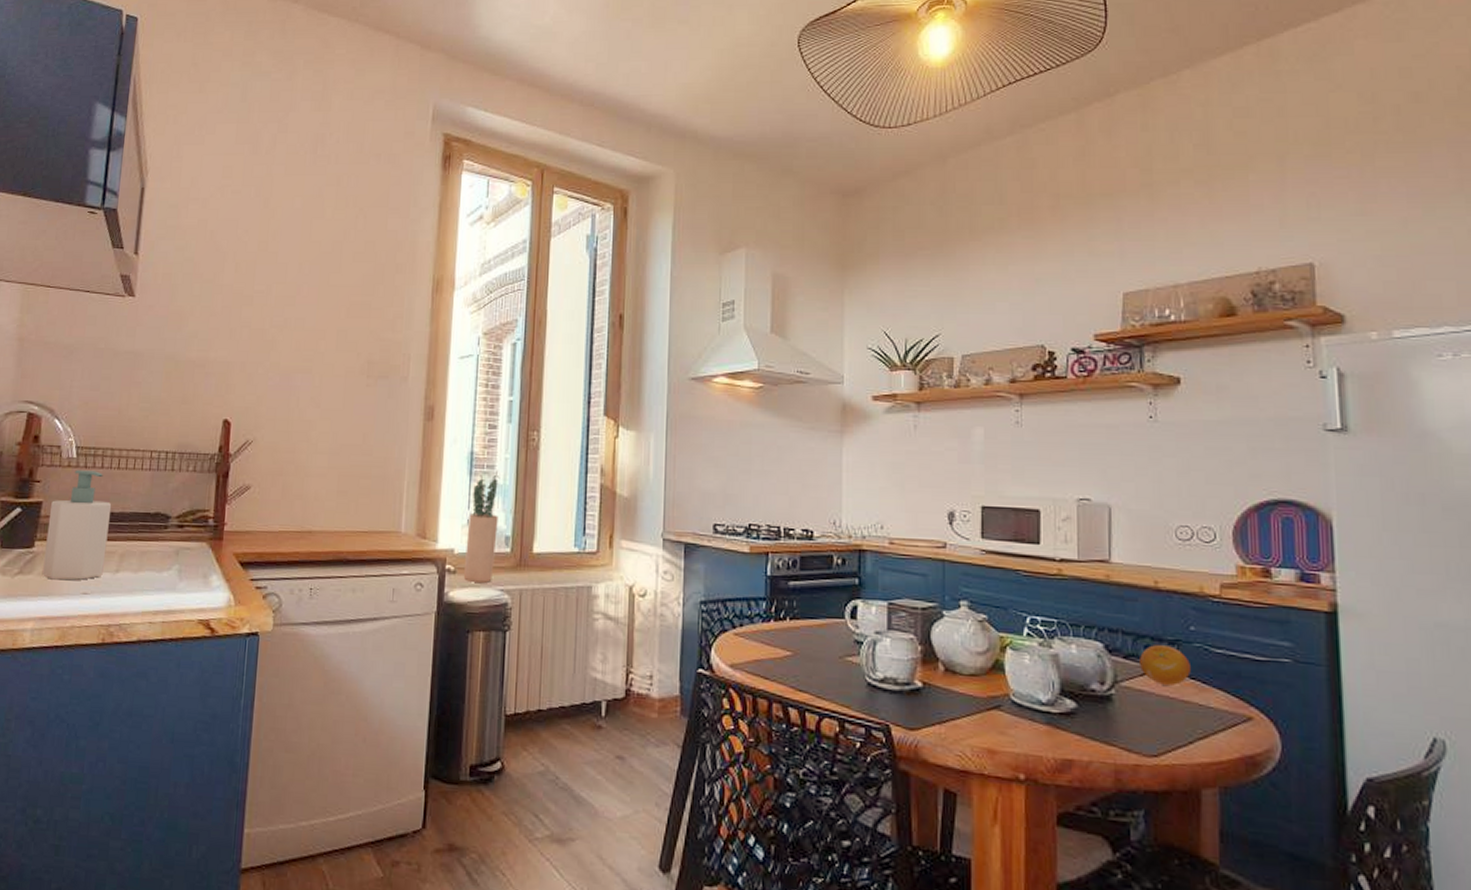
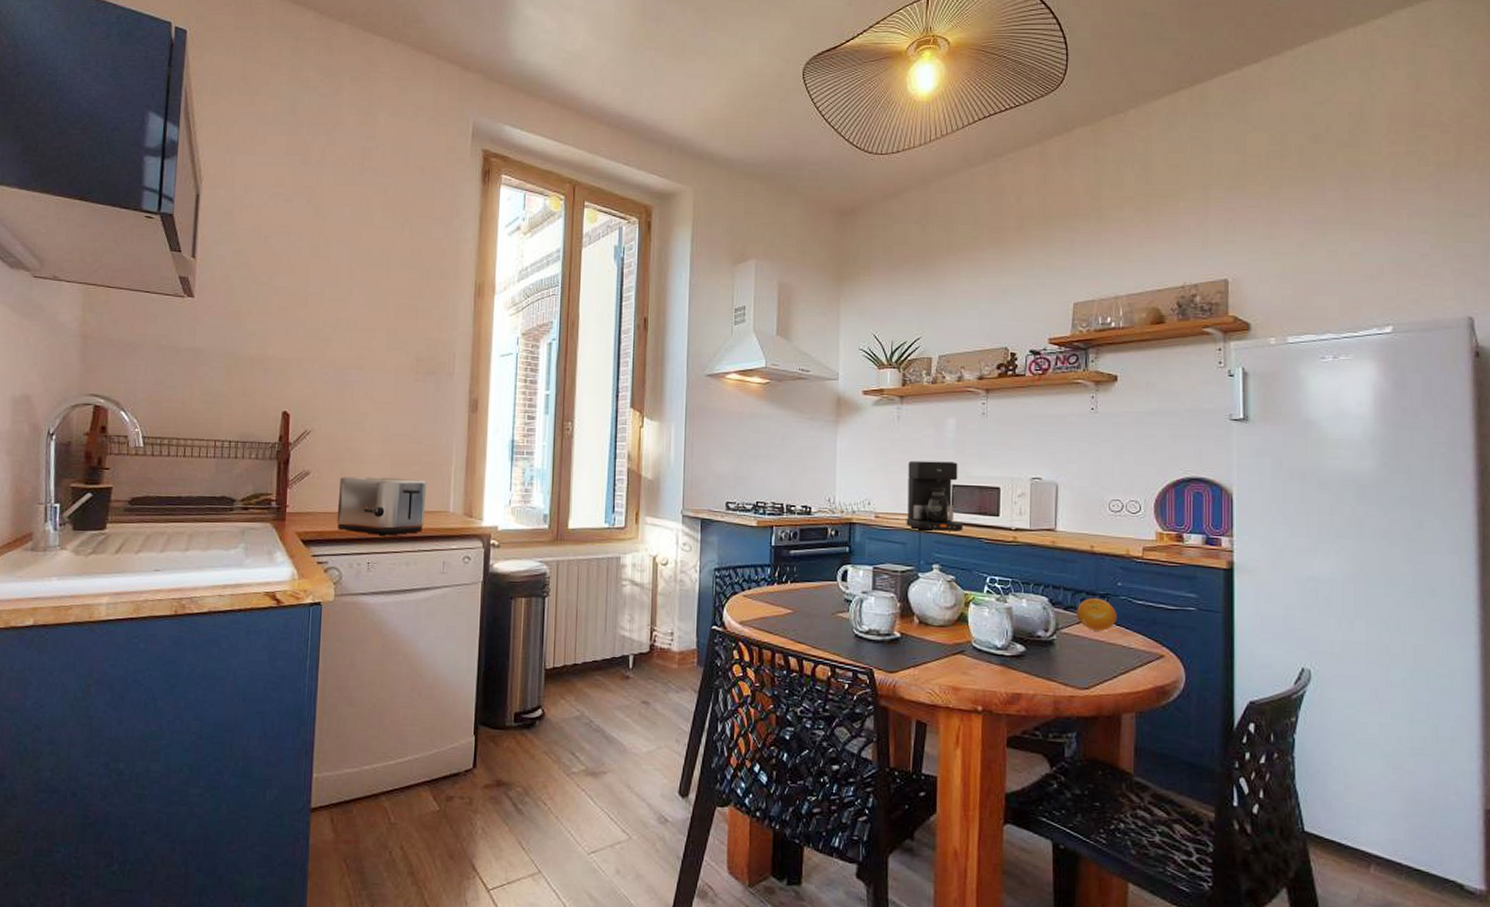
soap bottle: present [42,470,112,581] -> none [114,458,179,559]
toaster: none [278,491,377,558] -> present [337,476,427,536]
vase: present [463,470,500,584] -> none [506,456,538,556]
coffee maker: none [927,477,995,562] -> present [906,460,963,532]

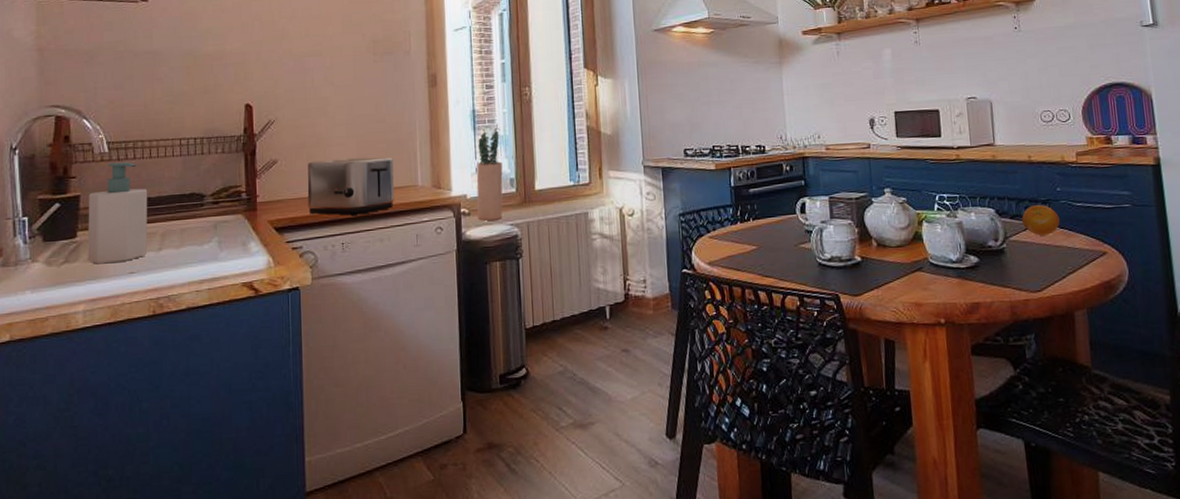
soap bottle: none [114,458,179,559] -> present [87,162,148,264]
vase: none [506,456,538,556] -> present [476,123,503,222]
coffee maker: present [906,460,963,532] -> none [851,90,909,158]

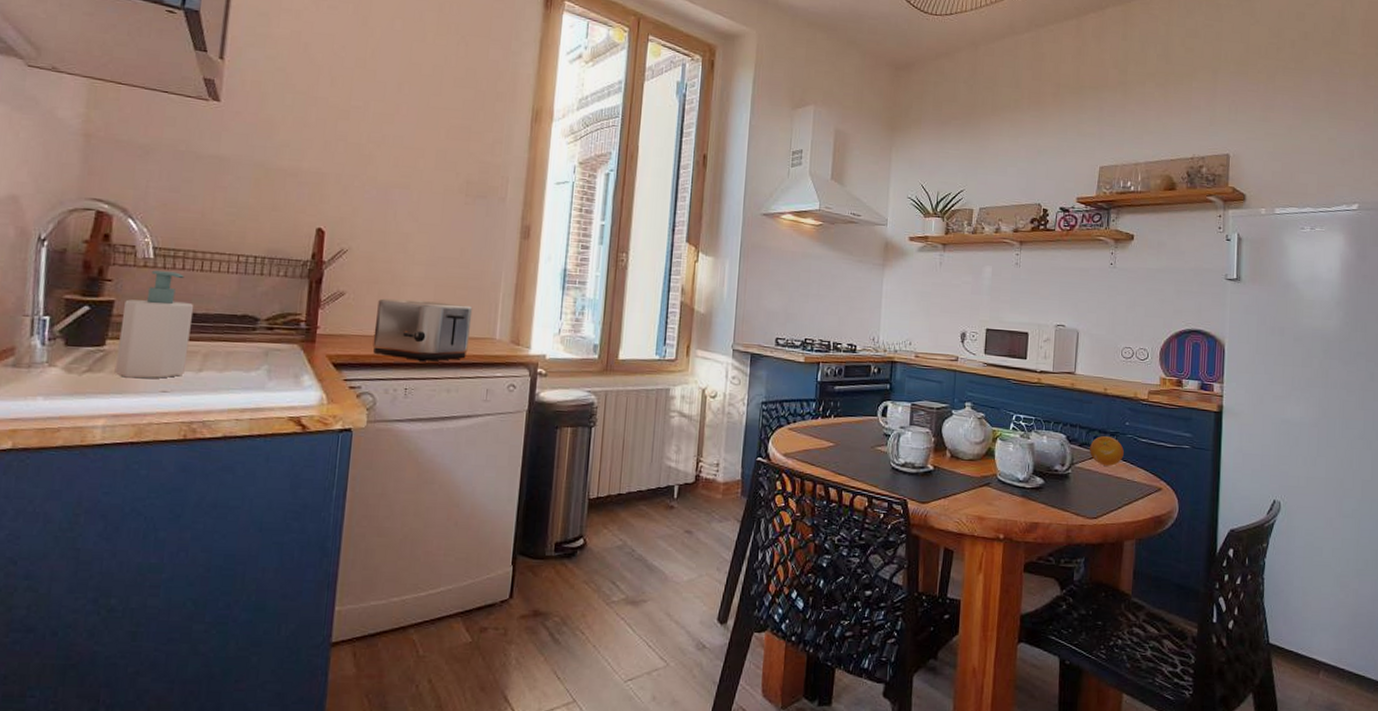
vase: present [476,123,503,222] -> none [553,286,591,386]

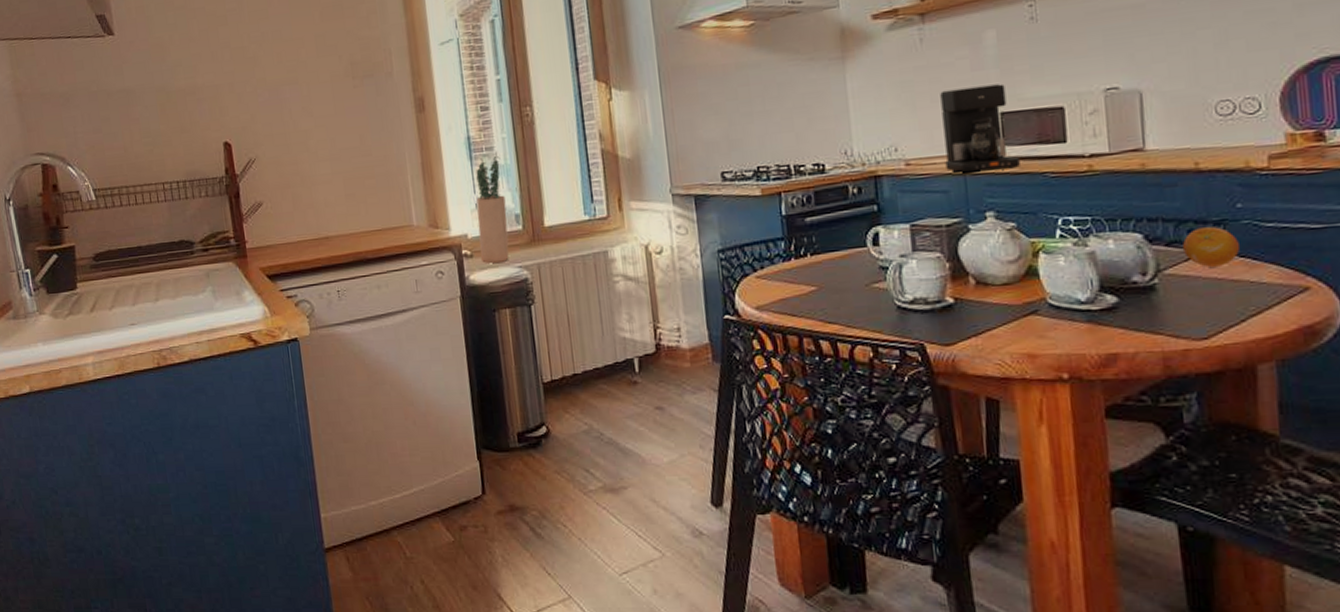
soap bottle: present [114,270,194,379] -> none [83,209,145,316]
toaster: present [372,298,473,361] -> none [294,194,389,261]
vase: none [553,286,591,386] -> present [476,151,509,264]
coffee maker: none [943,305,994,372] -> present [940,83,1020,173]

